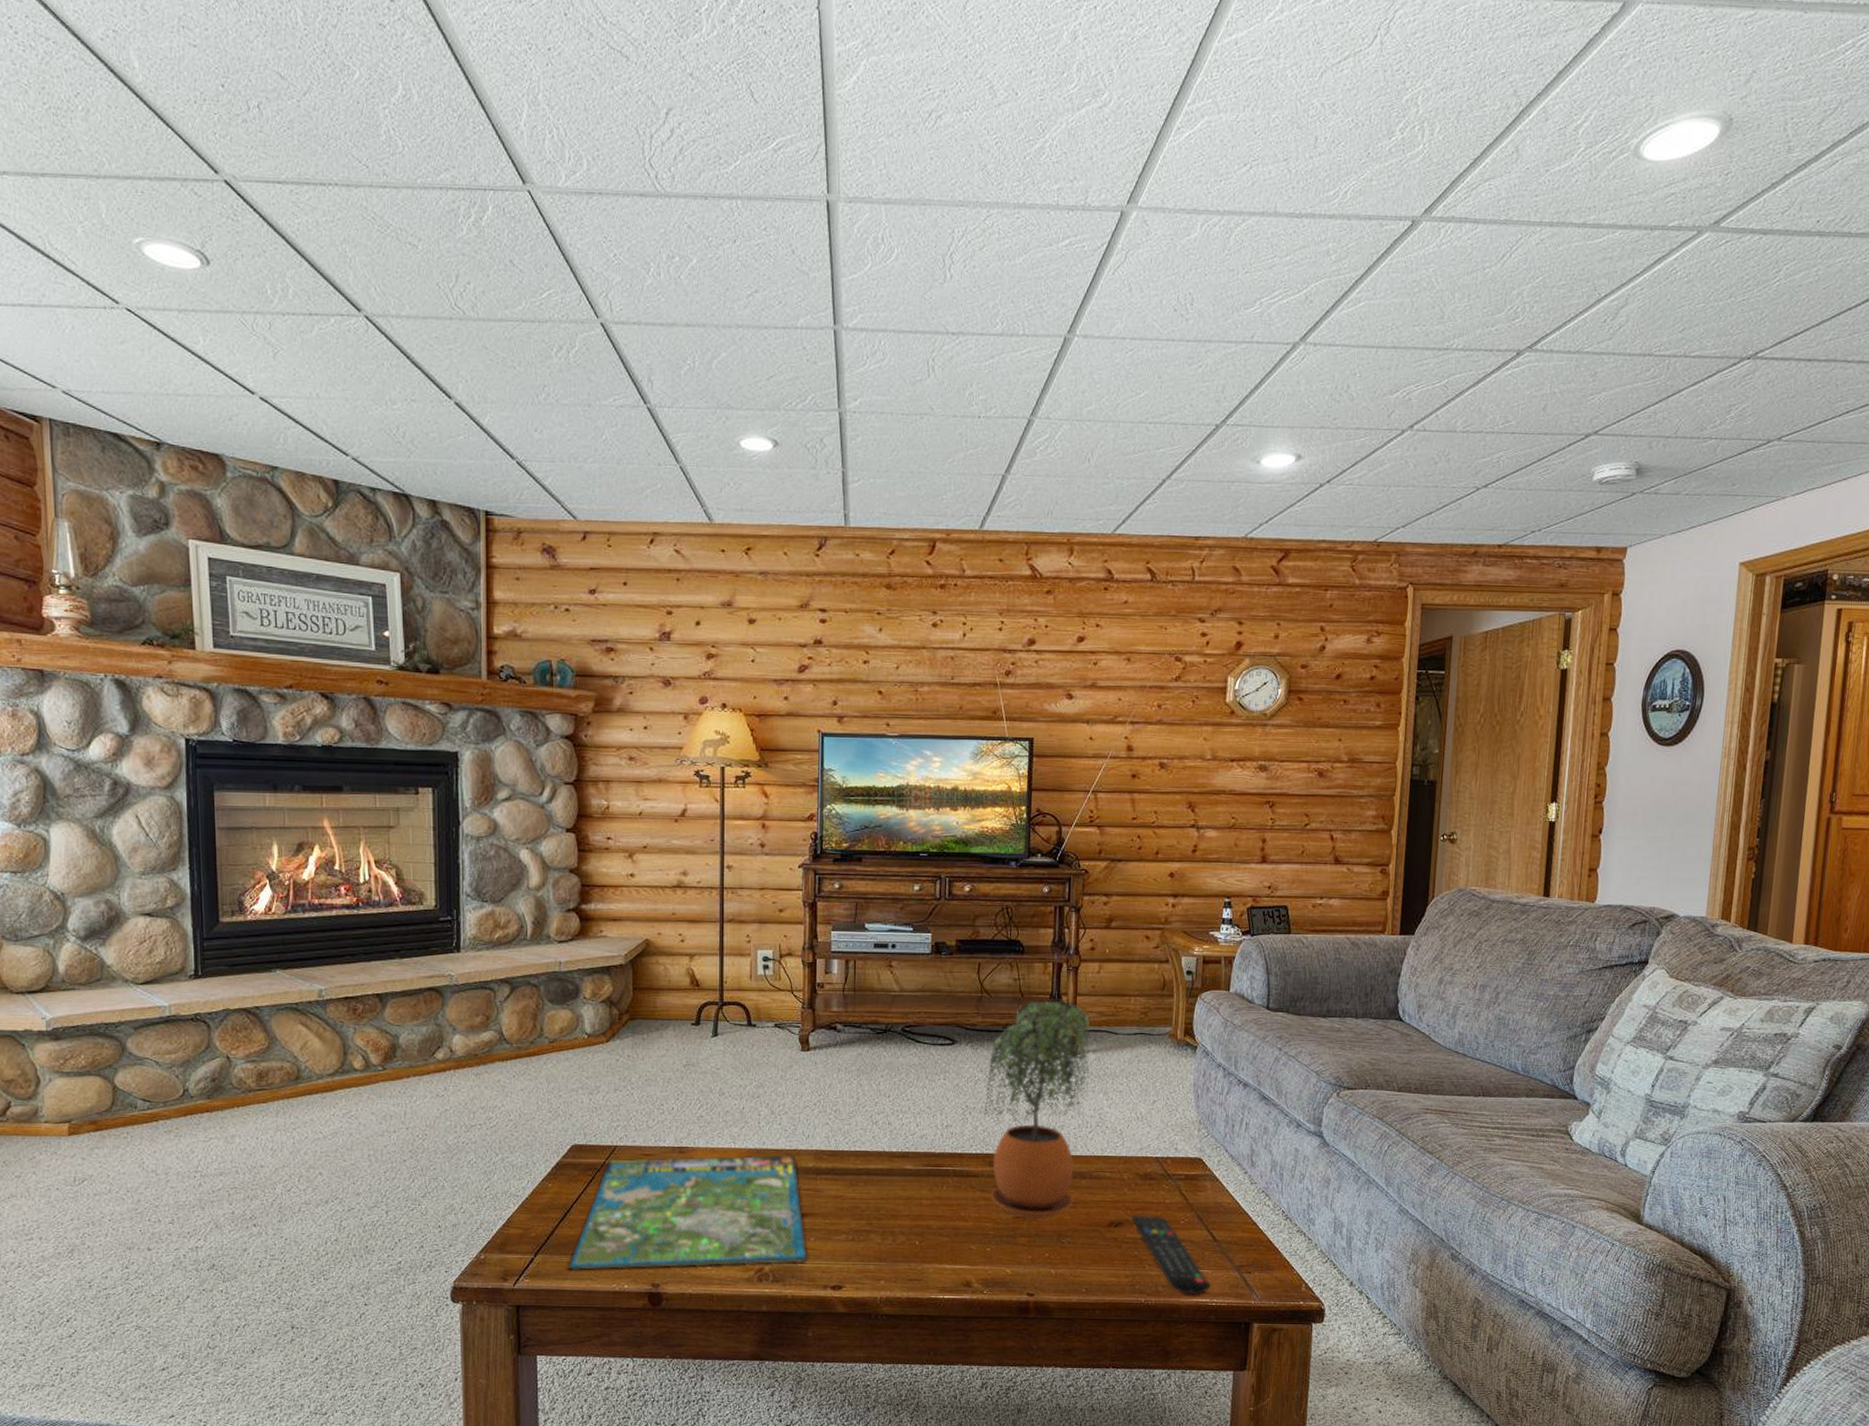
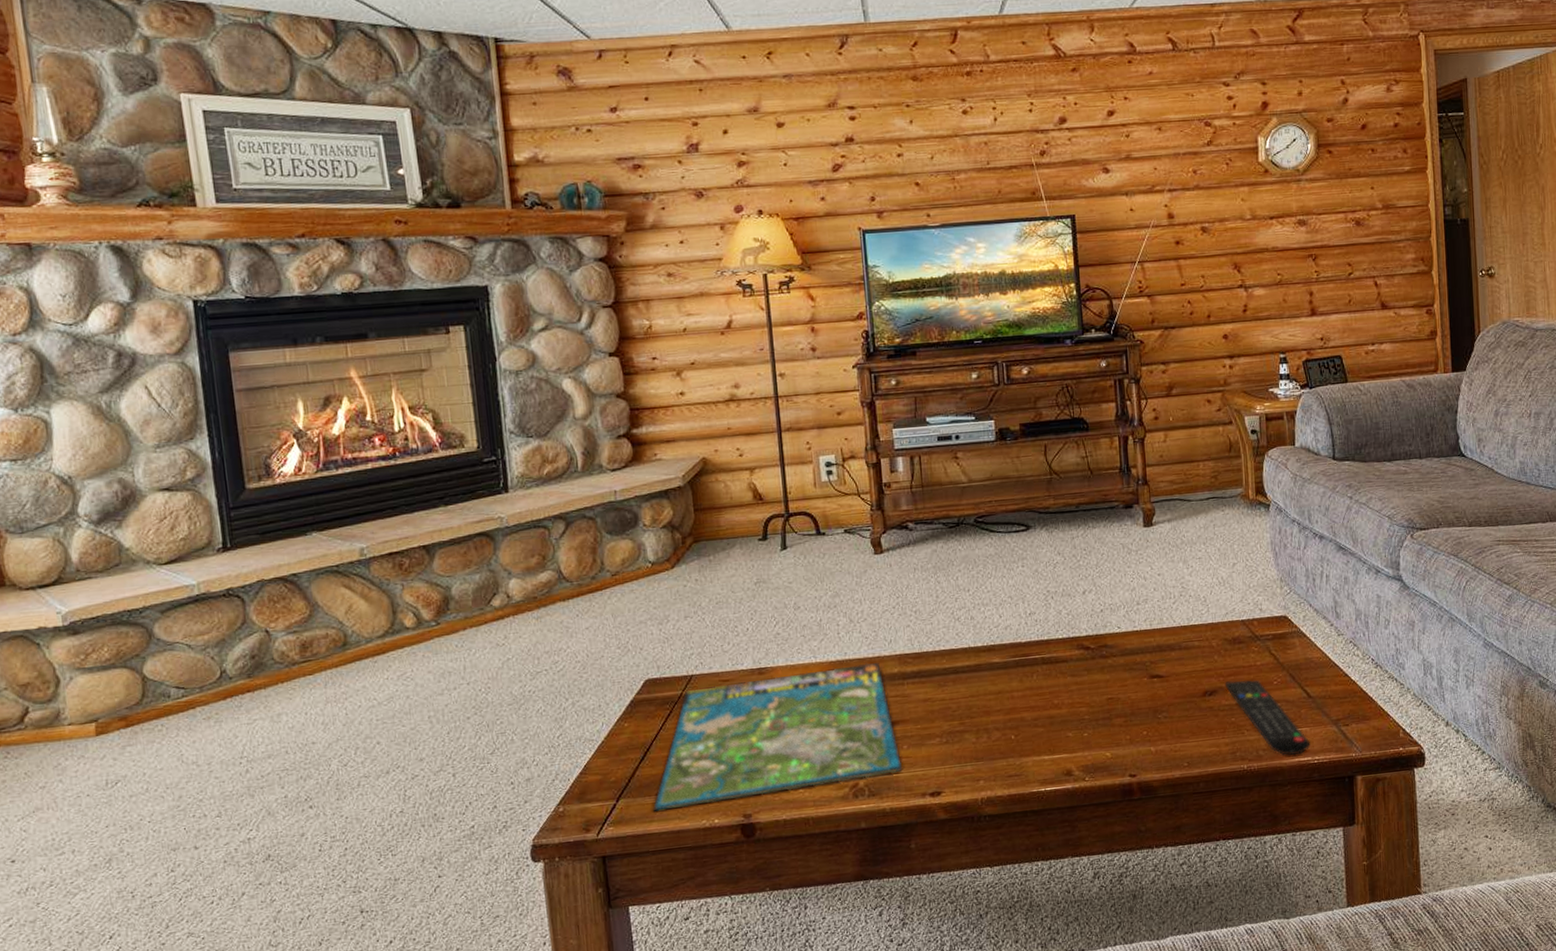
potted plant: present [983,999,1090,1220] -> none [1066,473,1167,699]

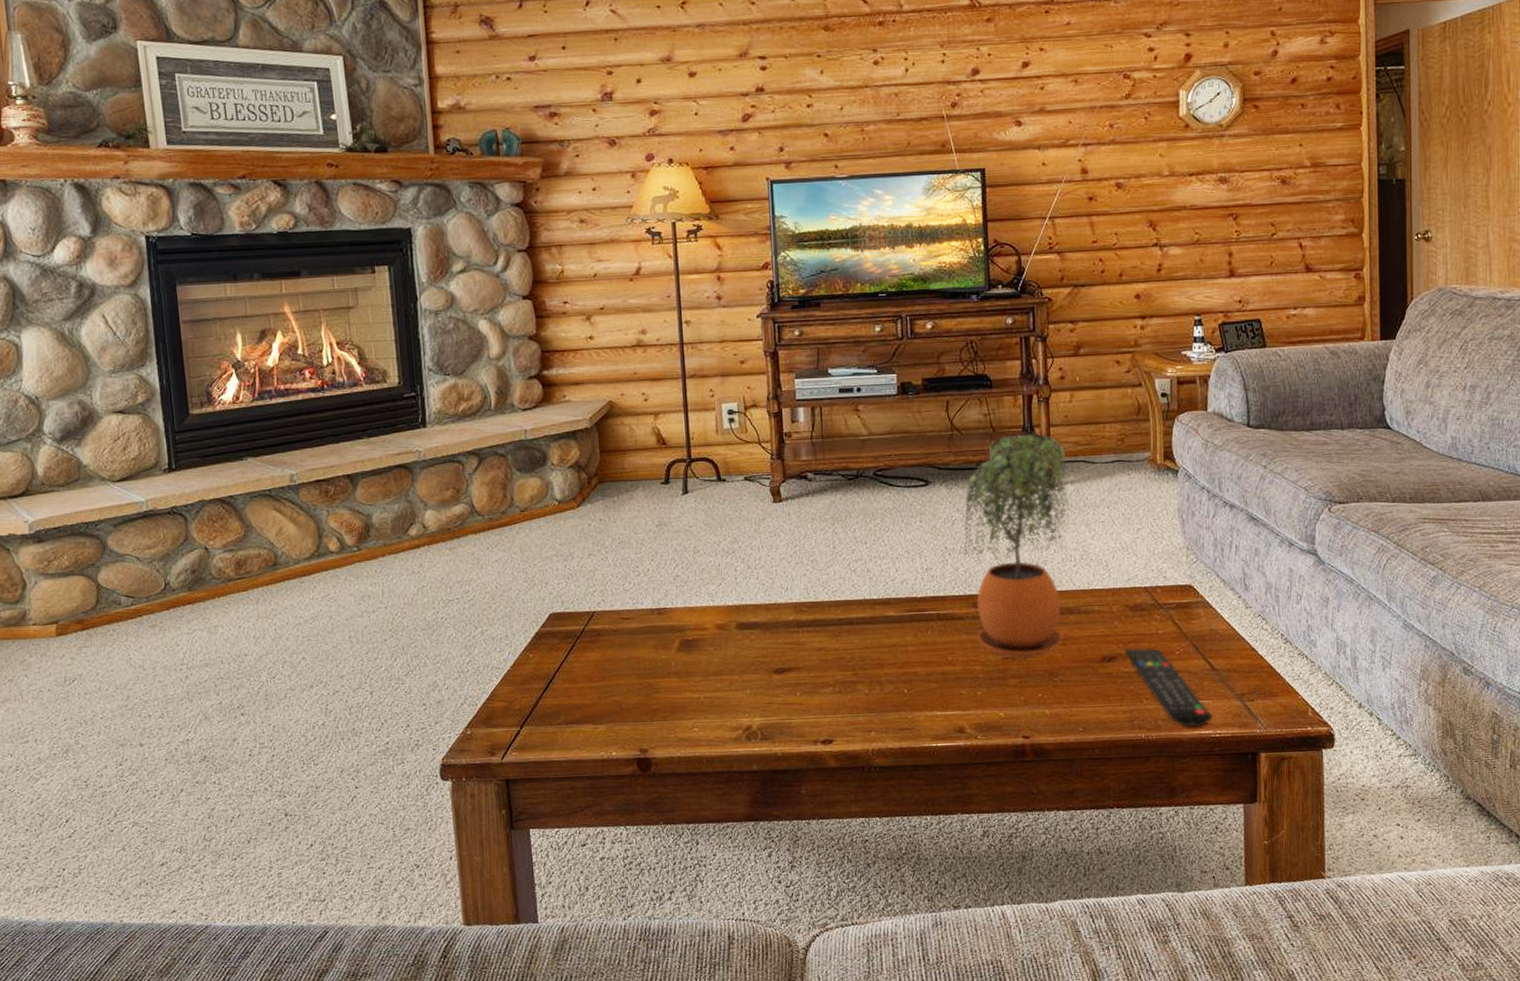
board game: present [653,663,903,812] -> none [554,609,796,741]
potted plant: none [1066,473,1167,699] -> present [963,432,1069,660]

